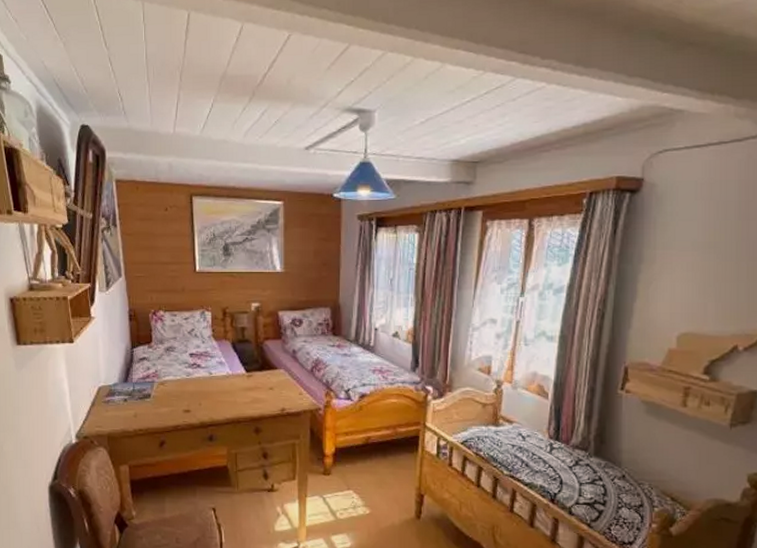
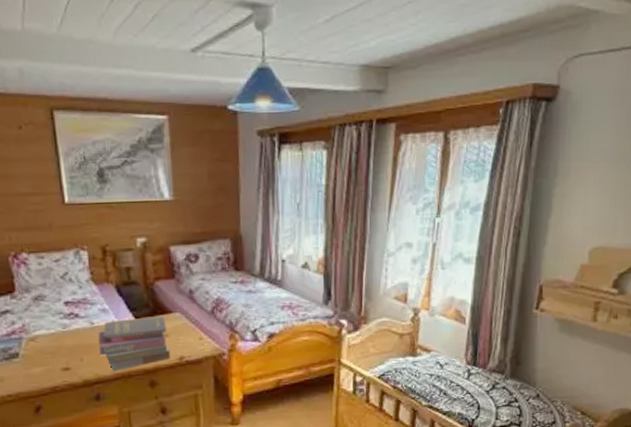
books: none [215,371,274,417] -> present [98,316,171,372]

